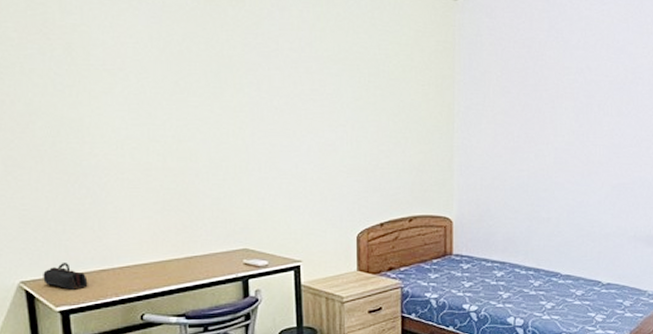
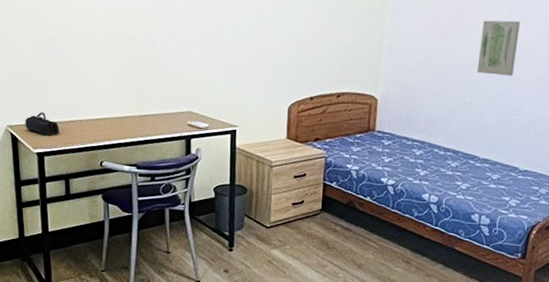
wall art: none [551,131,589,188] -> present [476,20,520,76]

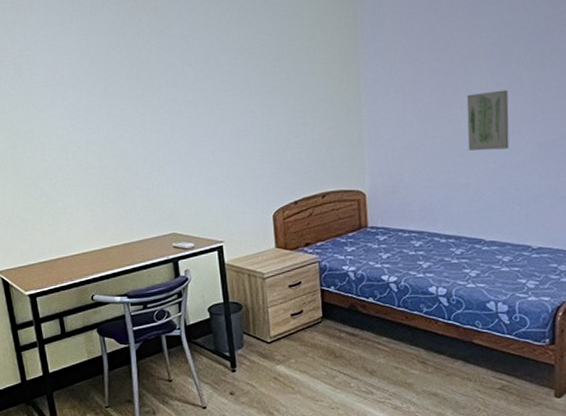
pencil case: present [25,112,60,136] -> none [14,254,48,277]

